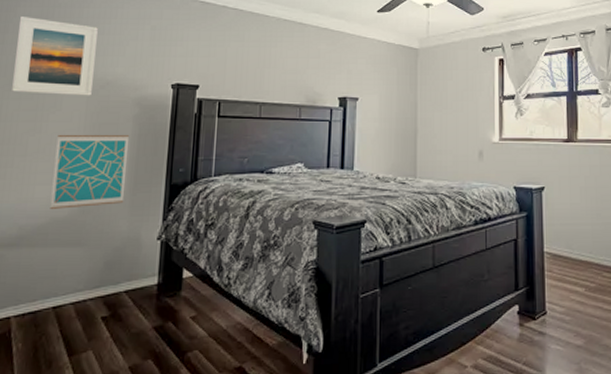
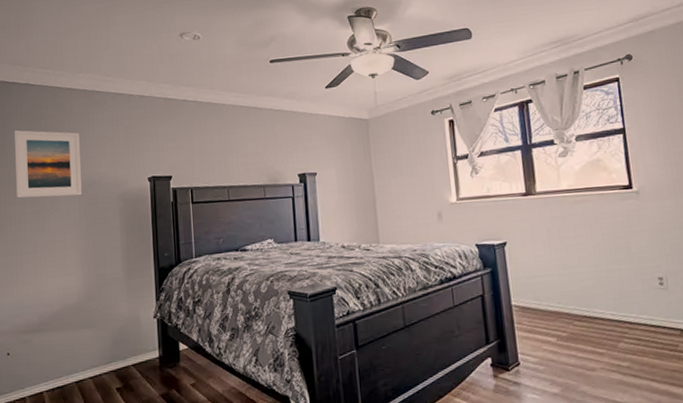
wall art: present [50,134,130,209] -> none [59,227,122,298]

